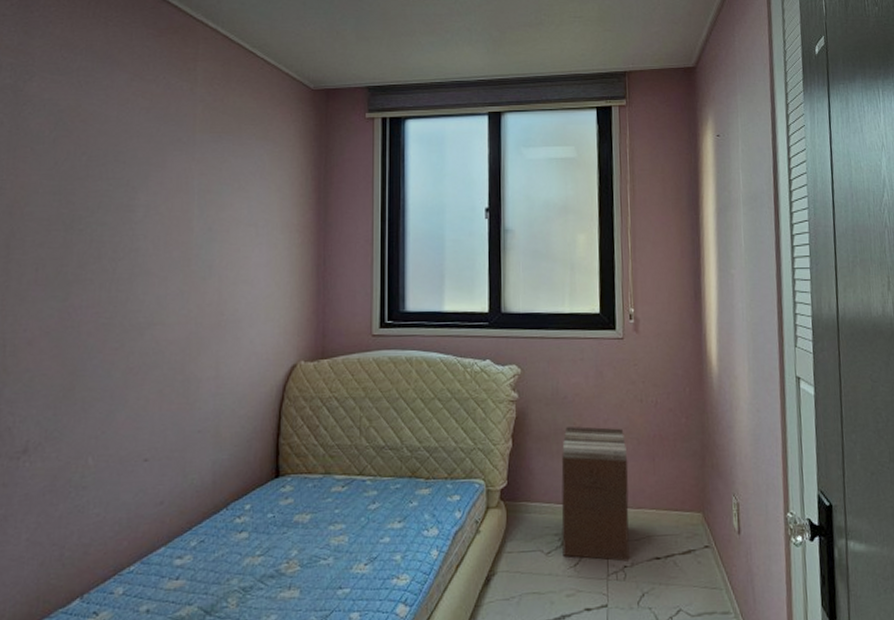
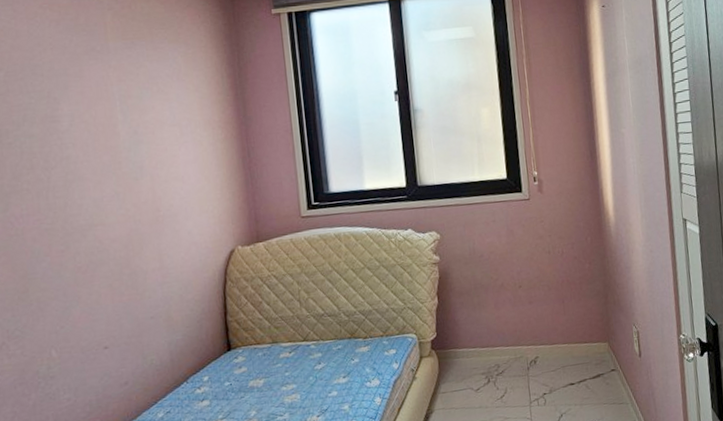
nightstand: present [561,426,630,562] -> none [482,278,548,391]

